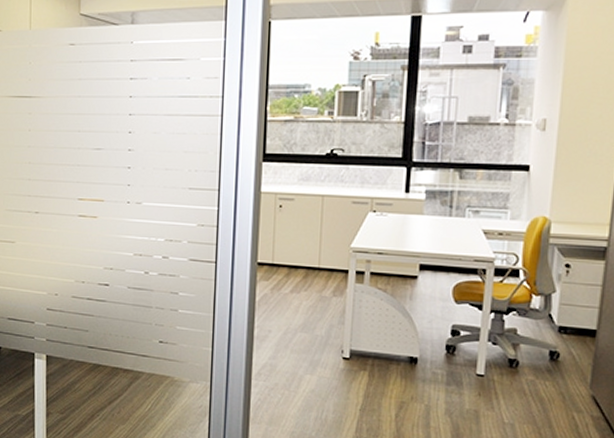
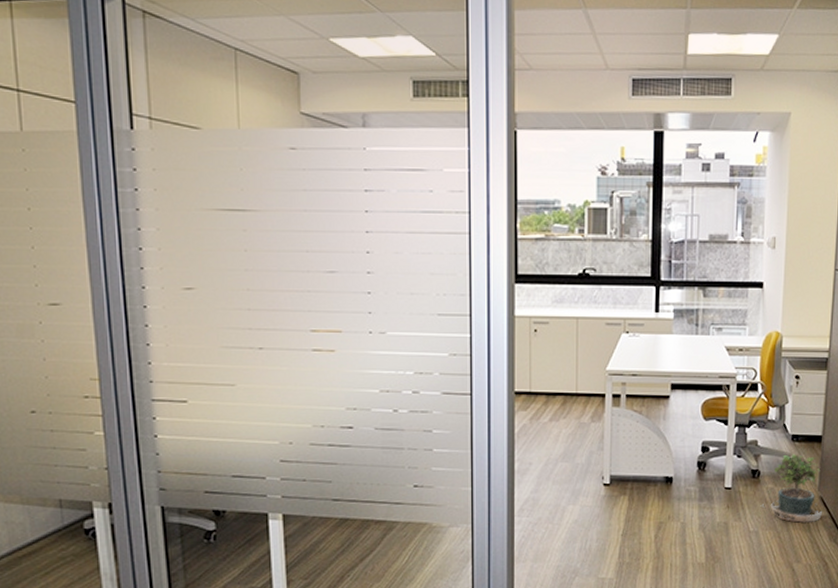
potted plant: none [517,347,595,422] -> present [760,454,823,523]

